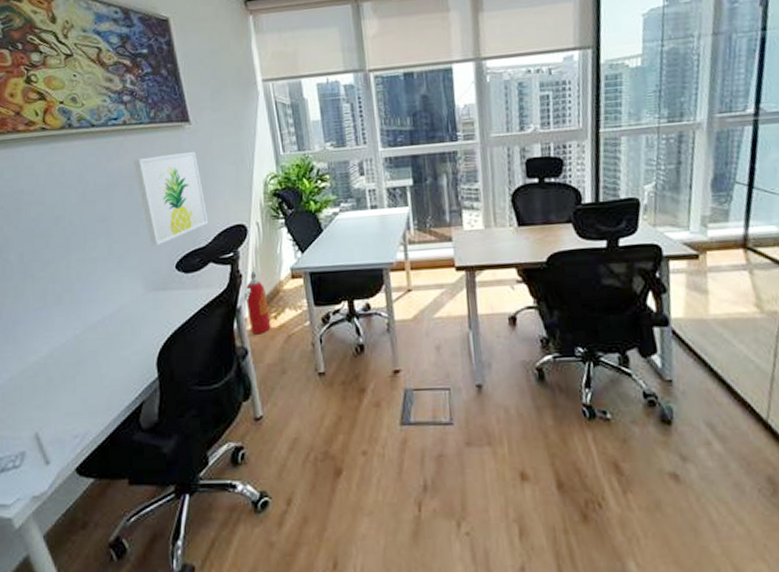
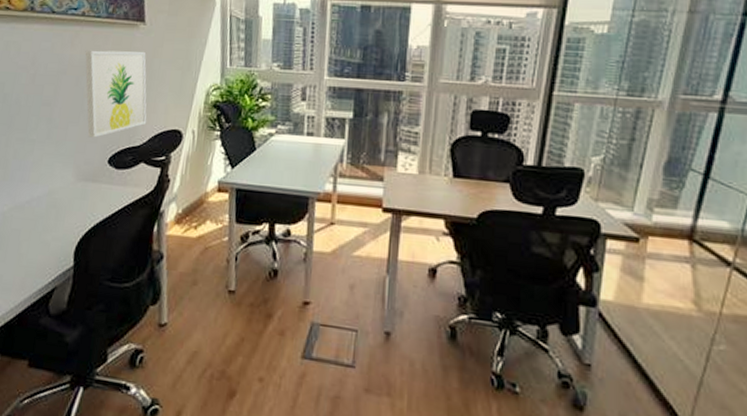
fire extinguisher: present [245,271,271,335] -> none [169,178,191,242]

